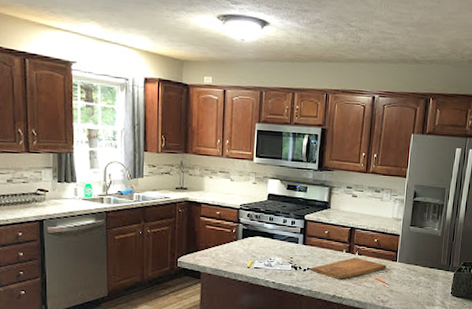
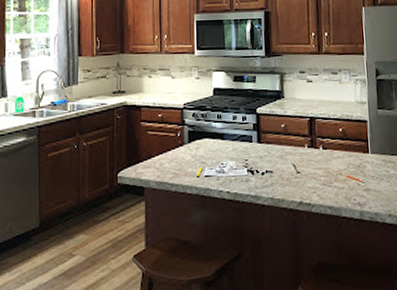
cutting board: present [312,257,387,279] -> none [271,153,358,181]

